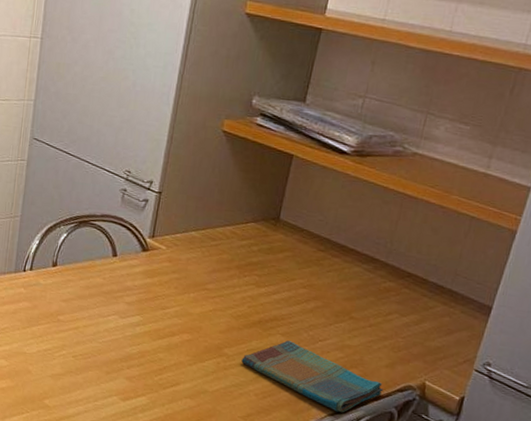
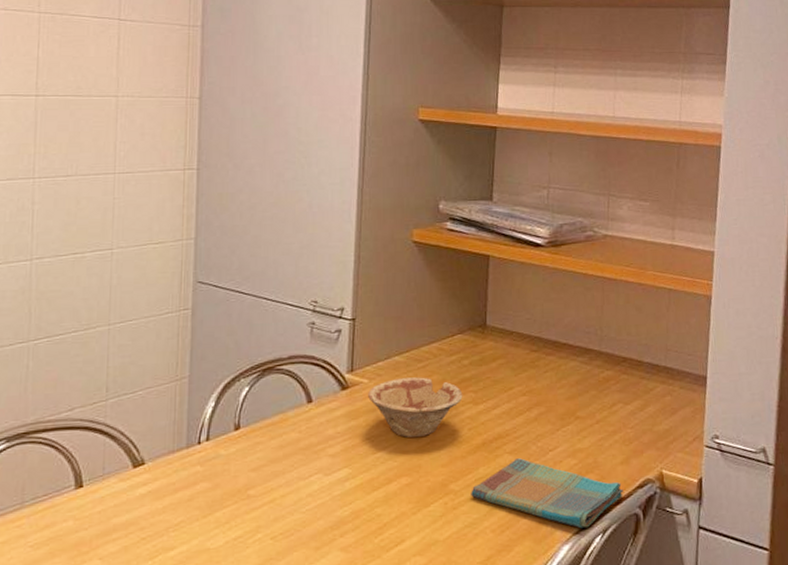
dish: none [164,250,248,304] -> present [368,377,463,438]

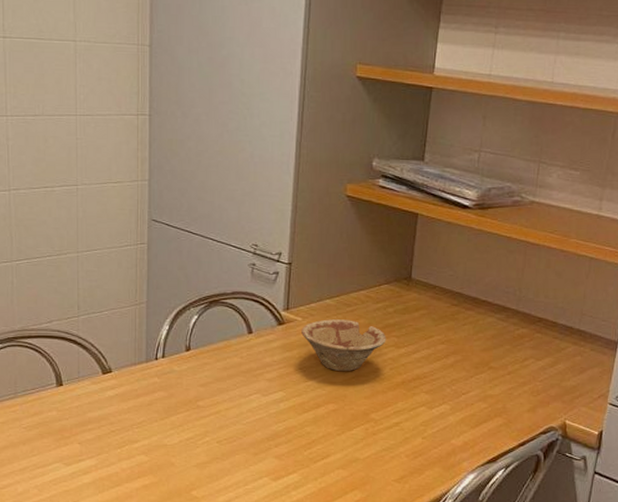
dish towel: present [471,458,623,529] -> none [389,398,528,462]

